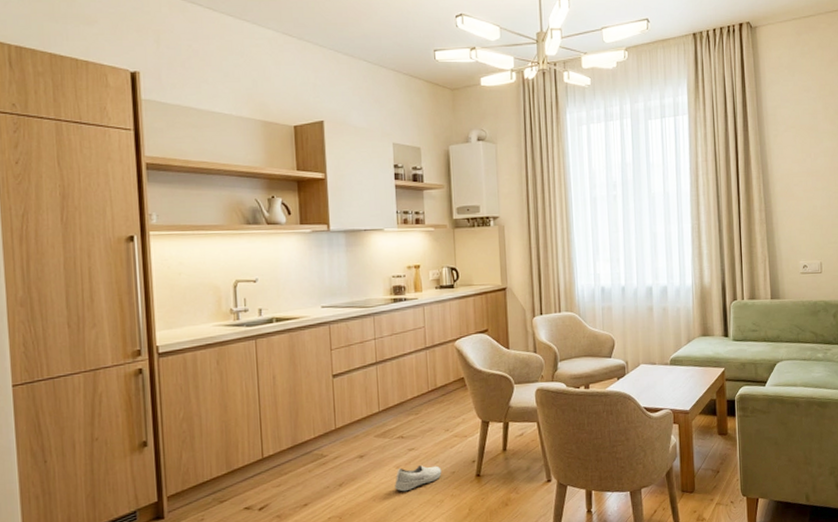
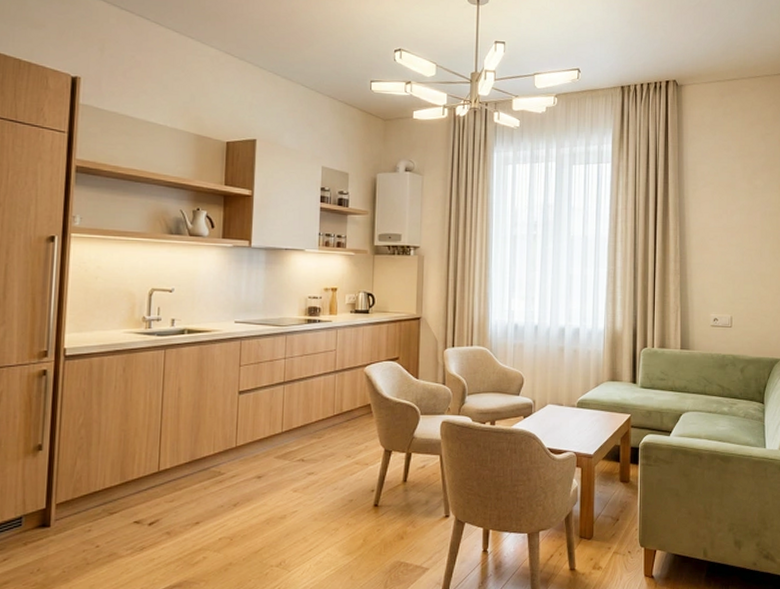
shoe: present [395,465,442,492] -> none [290,491,339,517]

